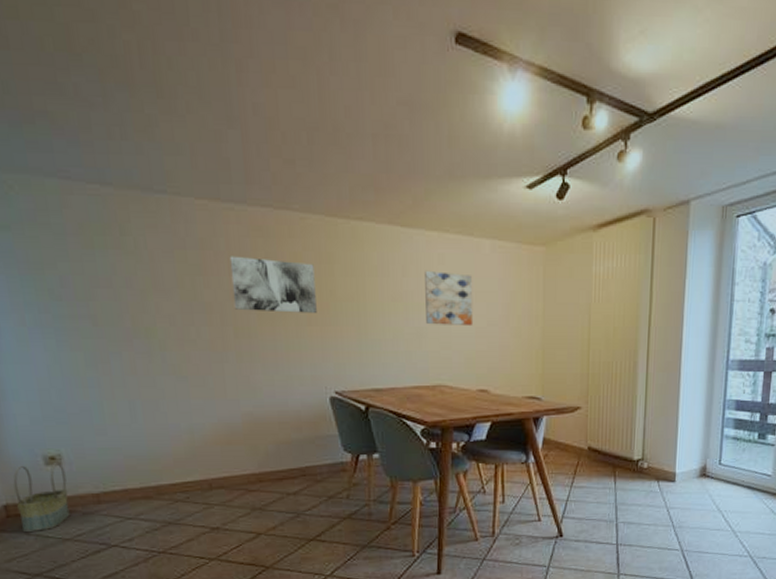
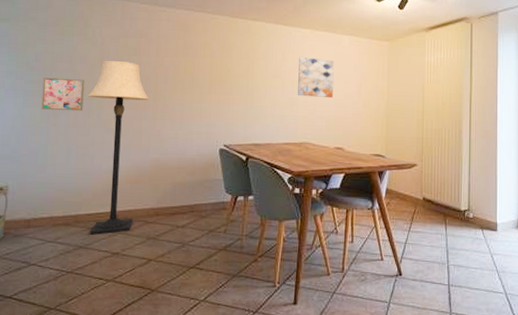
wall art: none [77,309,141,355] -> present [41,77,85,111]
lamp: none [143,282,231,508] -> present [87,60,150,235]
wall art: present [229,256,317,313] -> none [156,43,218,85]

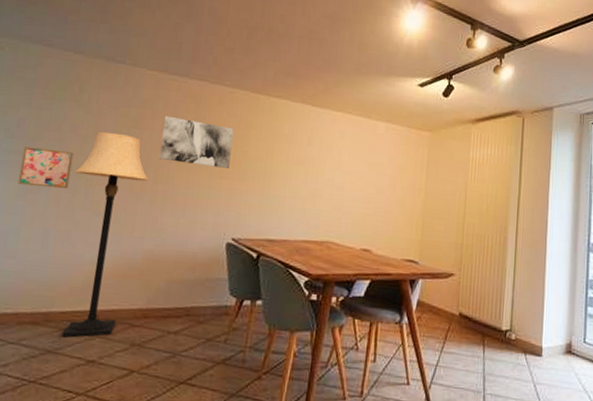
wall art: none [156,43,218,85] -> present [158,115,234,168]
wall art: present [298,56,335,98] -> none [322,142,367,192]

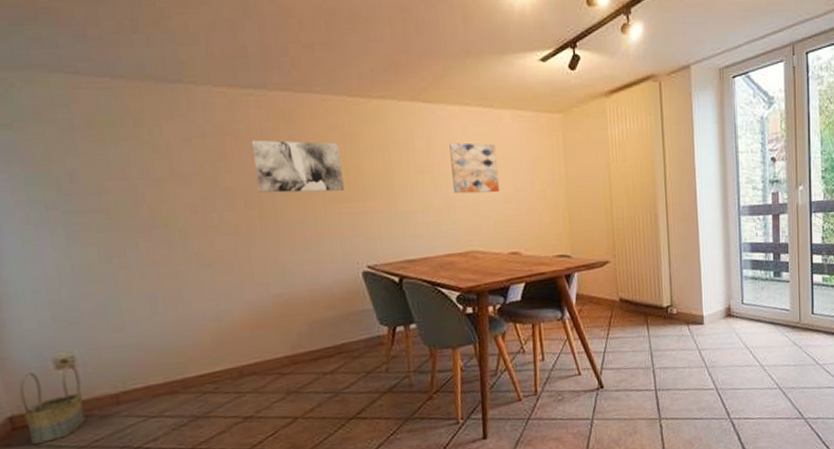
wall art: present [18,146,74,189] -> none [88,201,161,249]
lamp: present [61,131,149,338] -> none [162,170,264,400]
wall art: none [322,142,367,192] -> present [449,142,500,194]

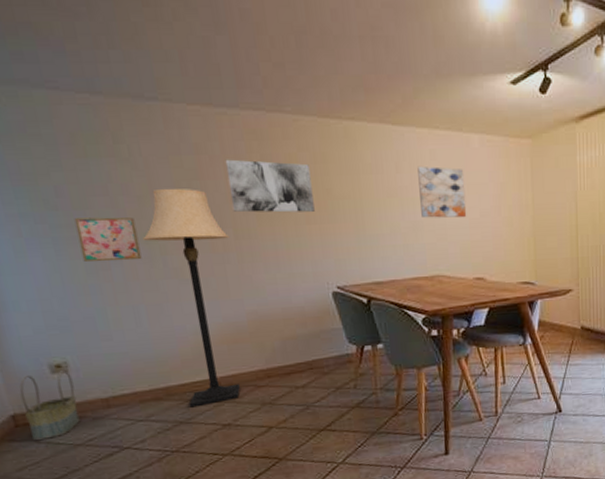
wall art: none [88,201,161,249] -> present [74,217,142,262]
lamp: none [162,170,264,400] -> present [143,188,240,408]

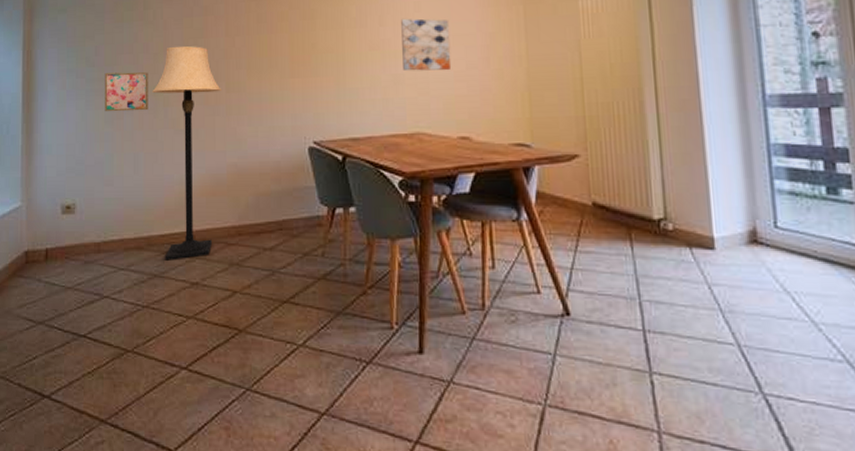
basket: present [19,370,80,441] -> none [35,212,76,279]
wall art: present [225,159,315,213] -> none [227,19,299,67]

